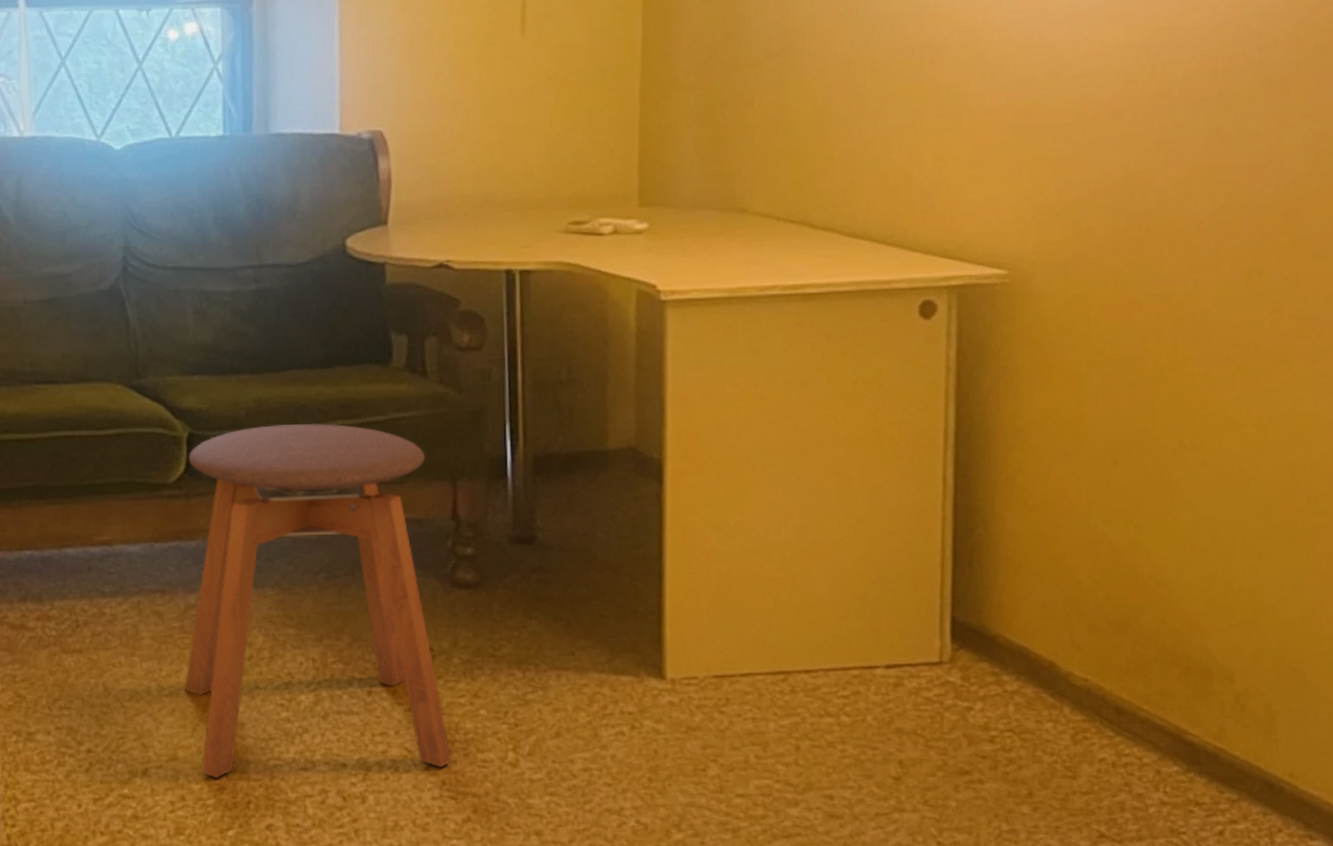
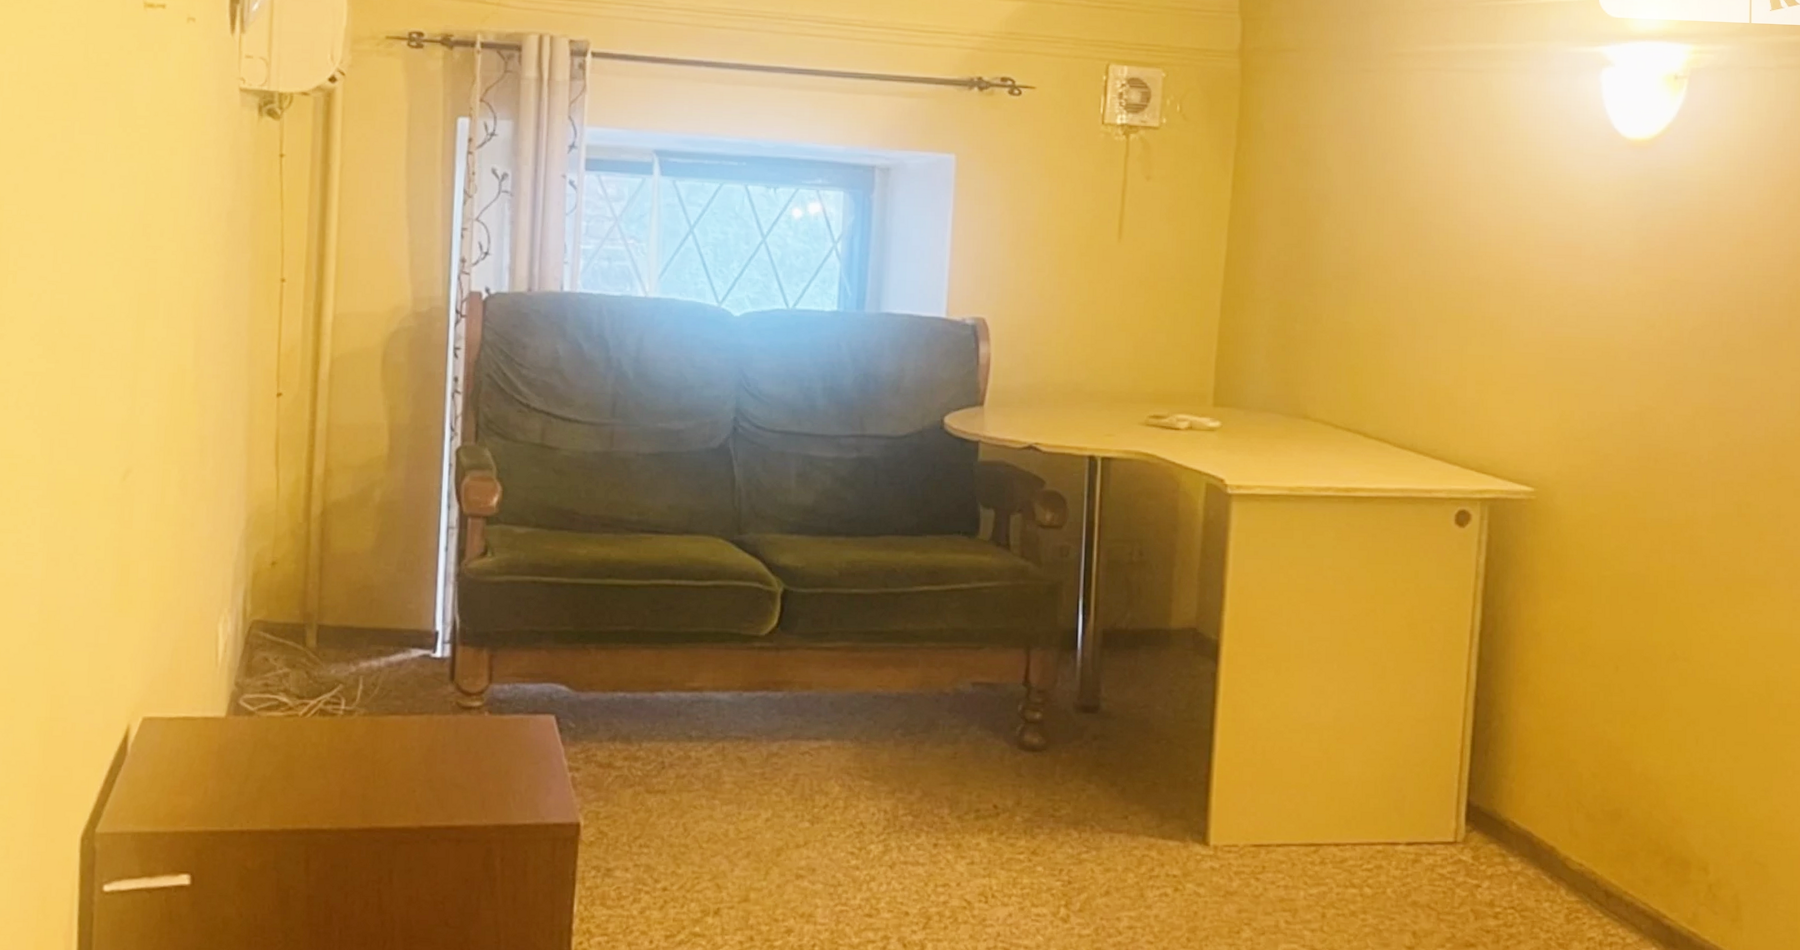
stool: present [184,423,451,778] -> none [761,586,1007,921]

